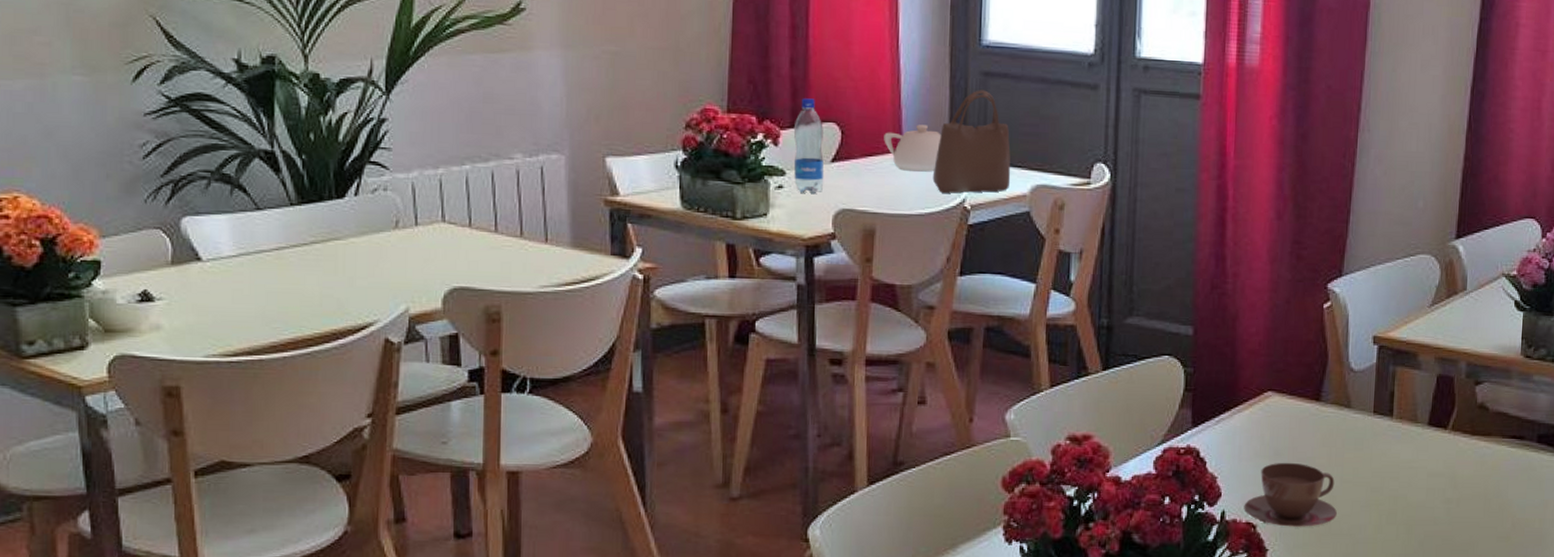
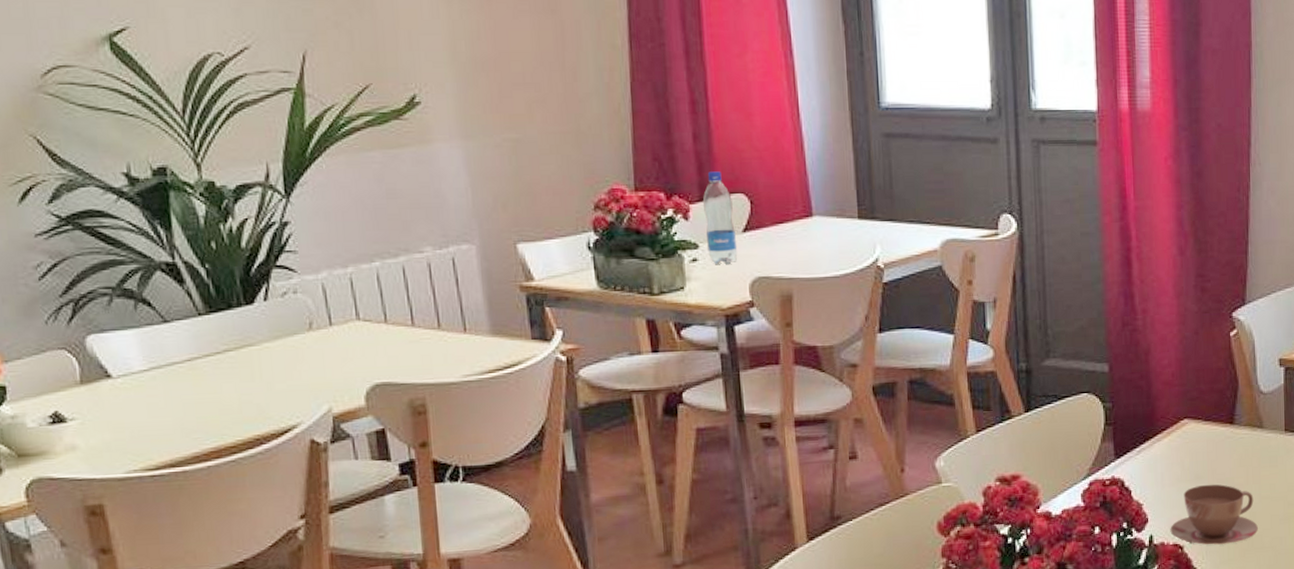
teapot: present [884,124,942,173] -> none [793,189,849,236]
handbag: present [932,90,1011,193] -> none [844,151,921,254]

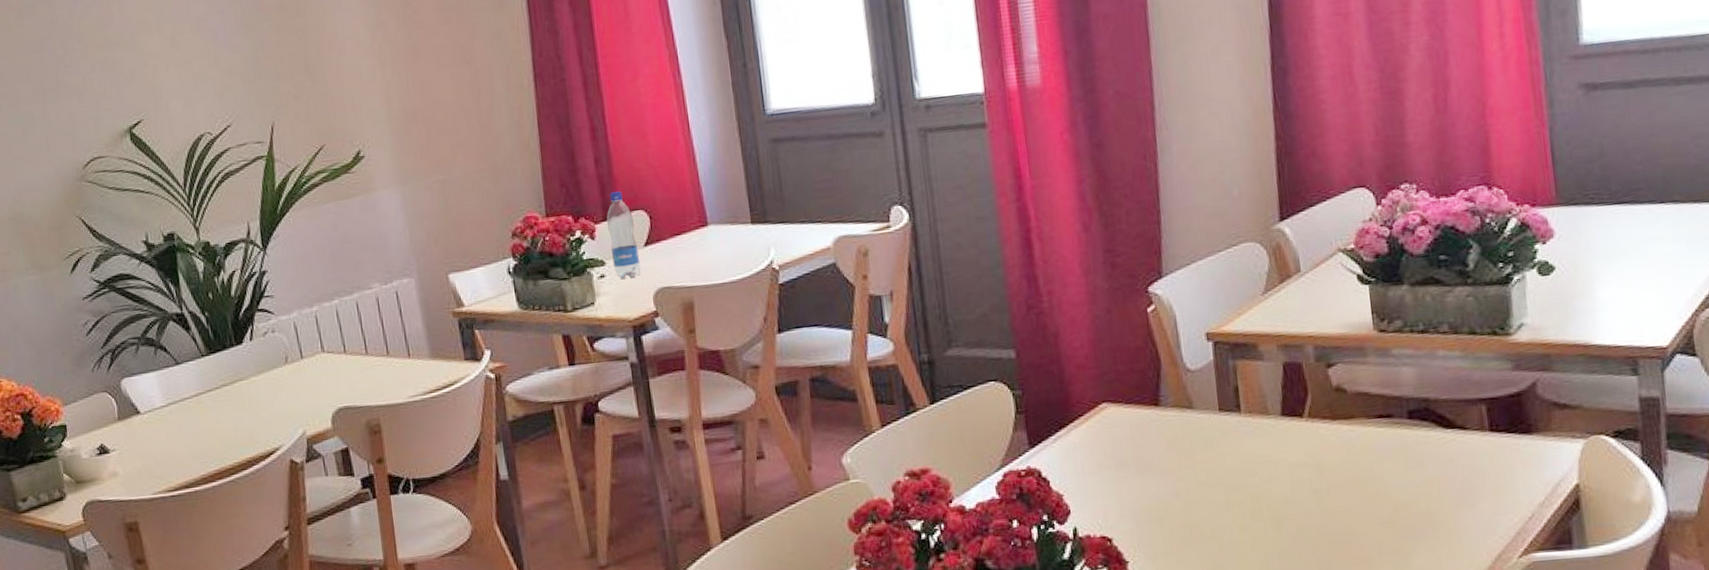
teacup: present [1170,484,1258,545] -> none [1095,471,1196,537]

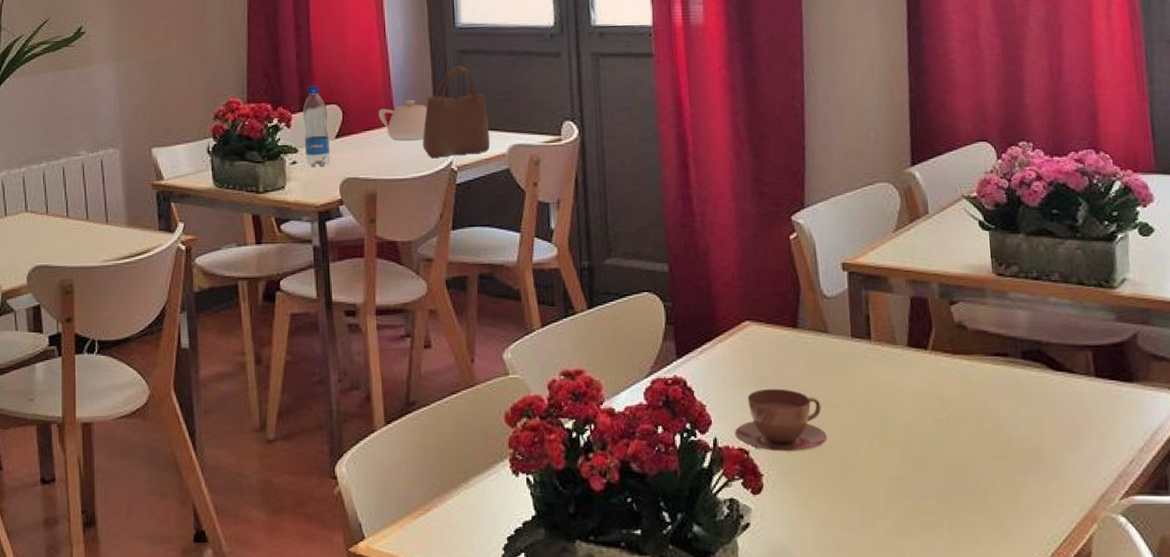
teapot: none [688,197,742,244] -> present [378,100,427,142]
handbag: none [738,156,813,258] -> present [422,66,490,158]
teacup: none [1095,471,1196,537] -> present [734,388,827,452]

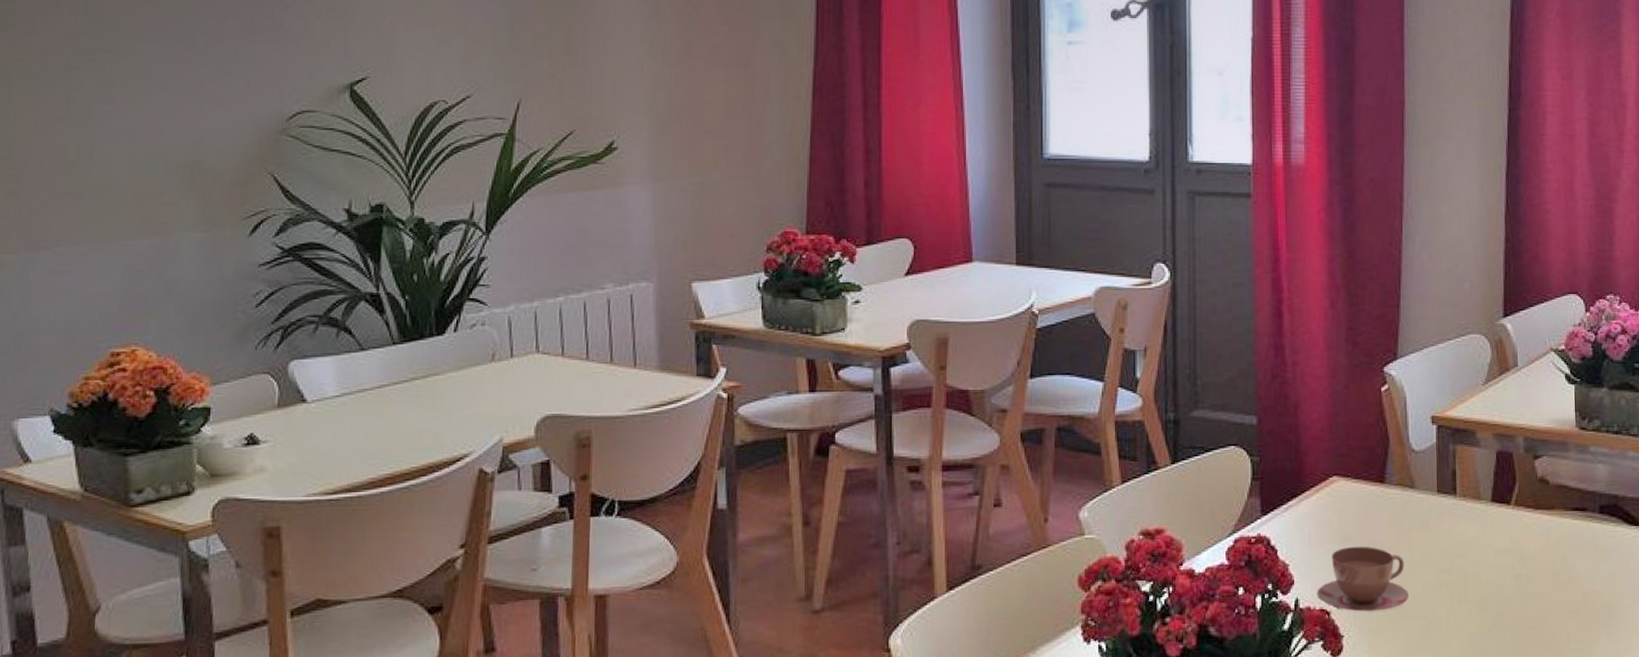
bottle: present [302,85,331,167] -> none [869,217,899,308]
teapot: present [378,100,427,142] -> none [954,236,1009,281]
handbag: present [422,66,490,158] -> none [1001,200,1076,299]

